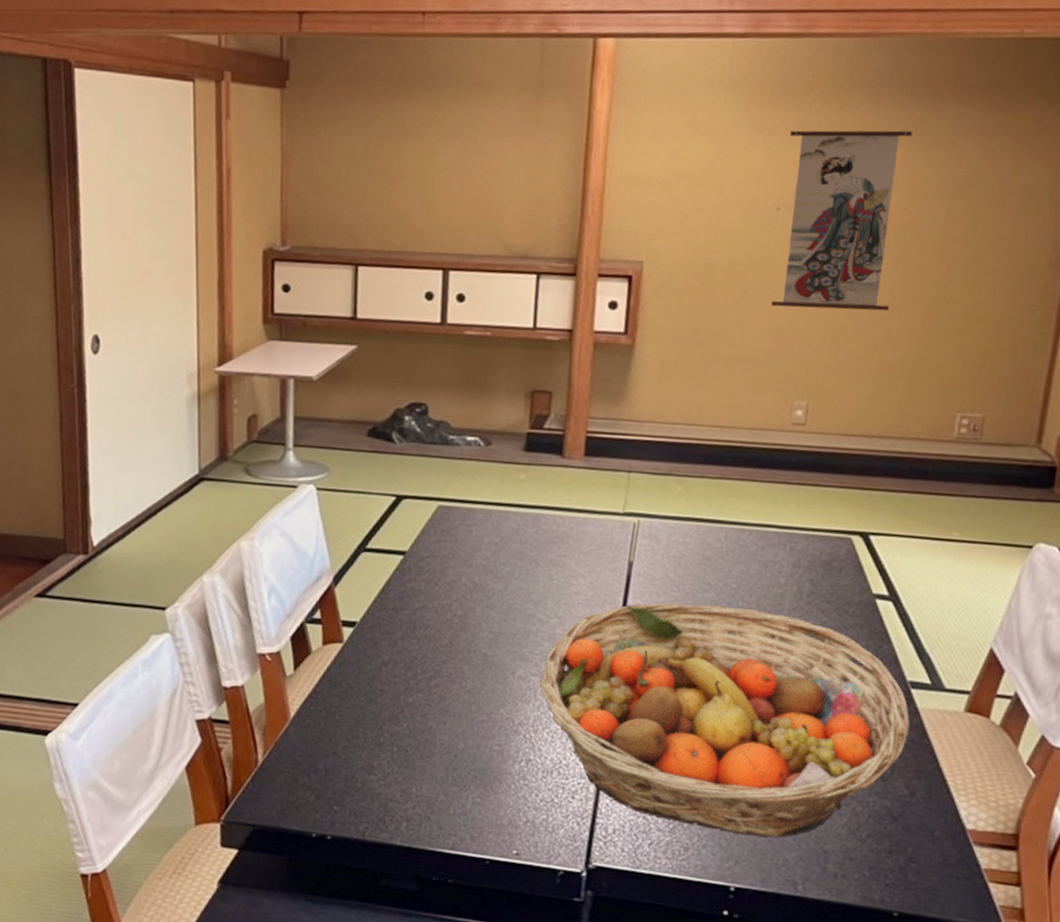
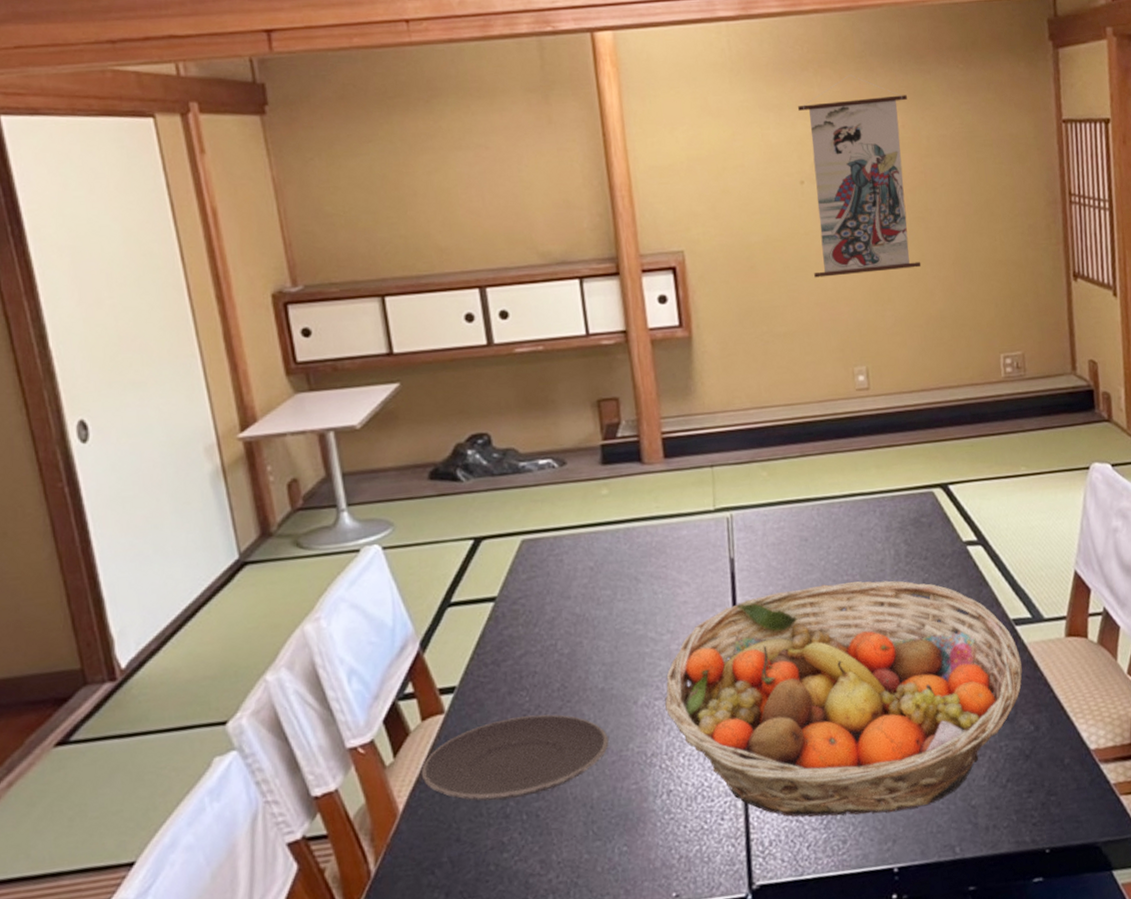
plate: none [314,660,482,732] -> present [421,714,609,801]

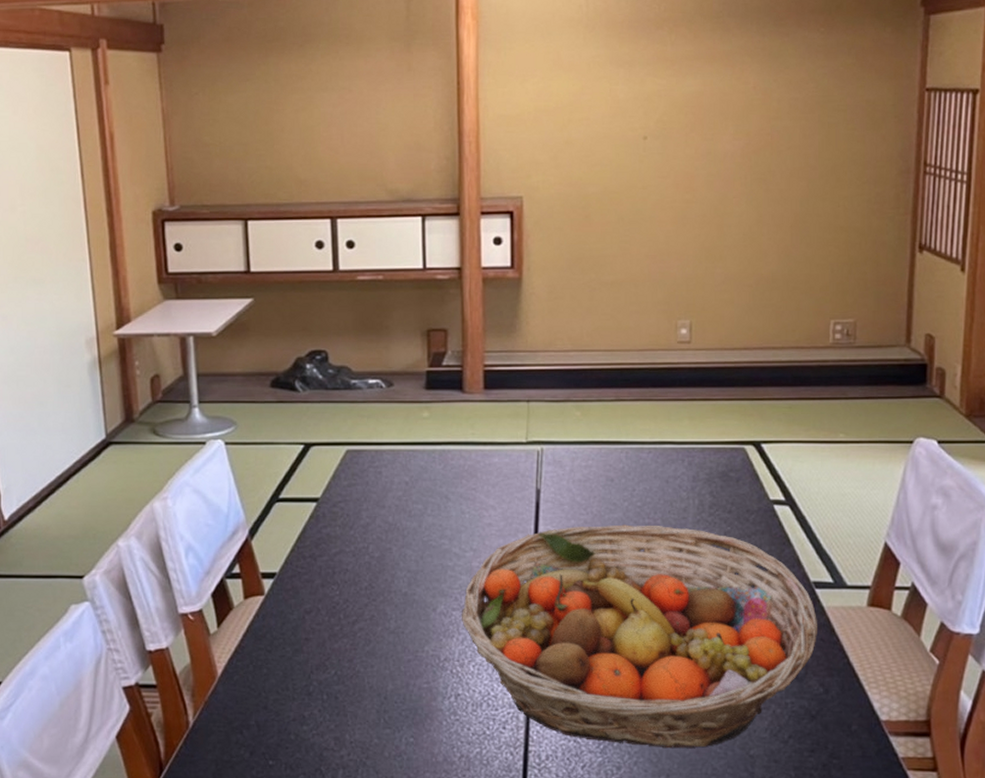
plate: present [421,714,609,801] -> none [239,608,406,679]
wall scroll: present [798,75,922,278] -> none [647,34,762,231]

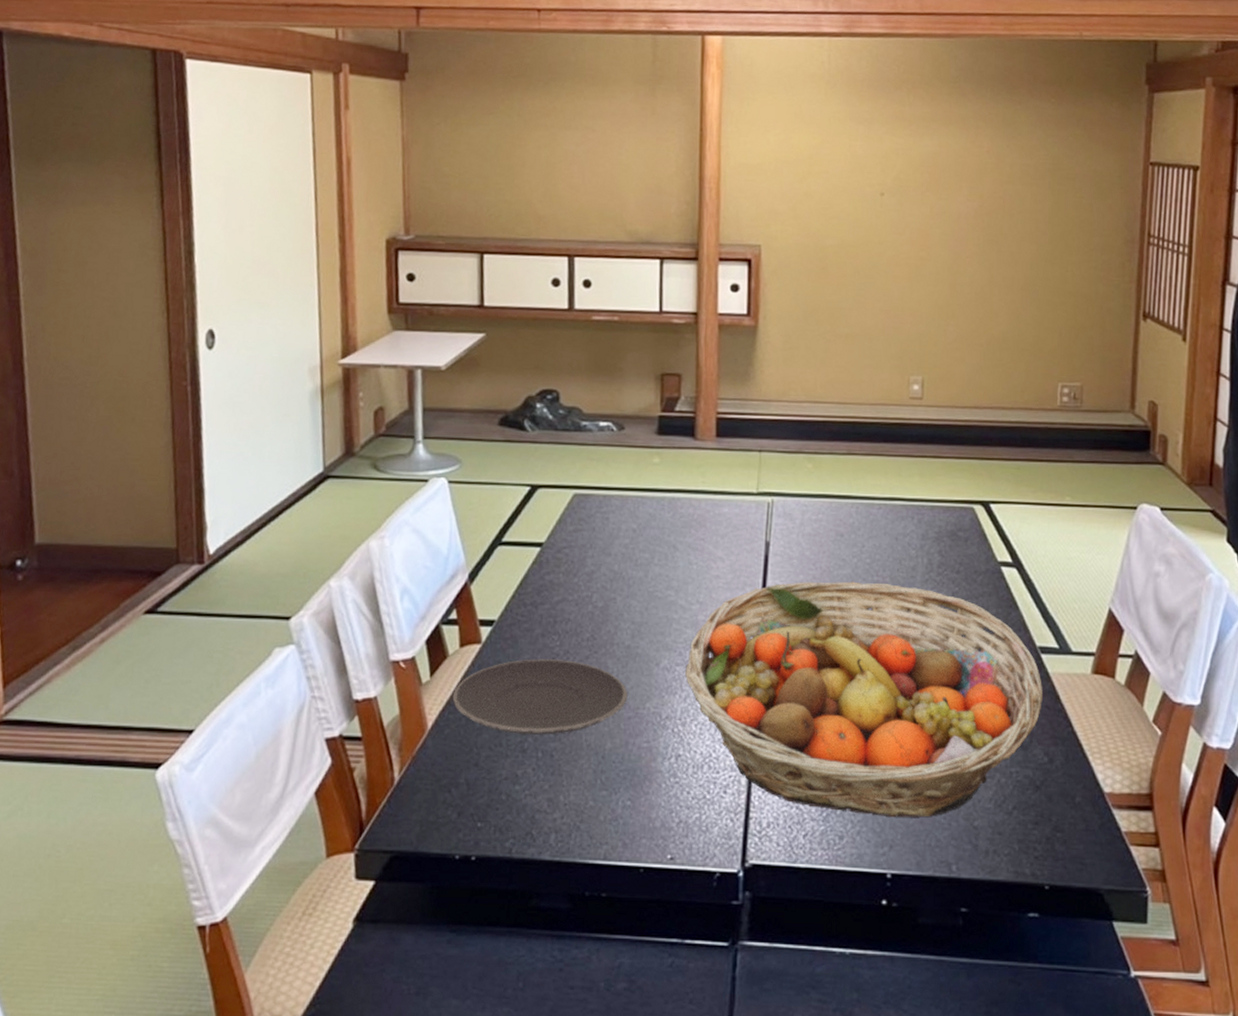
plate: none [239,608,406,679] -> present [452,659,628,735]

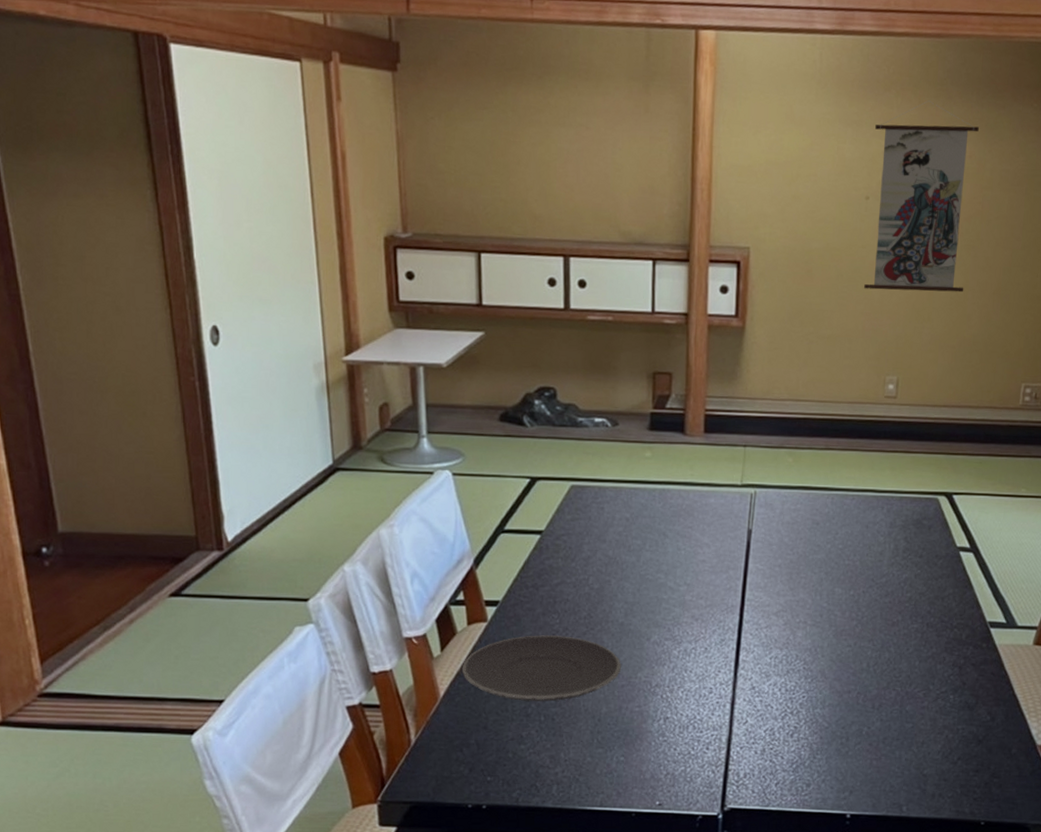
fruit basket: present [685,581,1044,818] -> none [673,565,990,768]
wall scroll: none [883,98,995,289] -> present [864,100,979,293]

